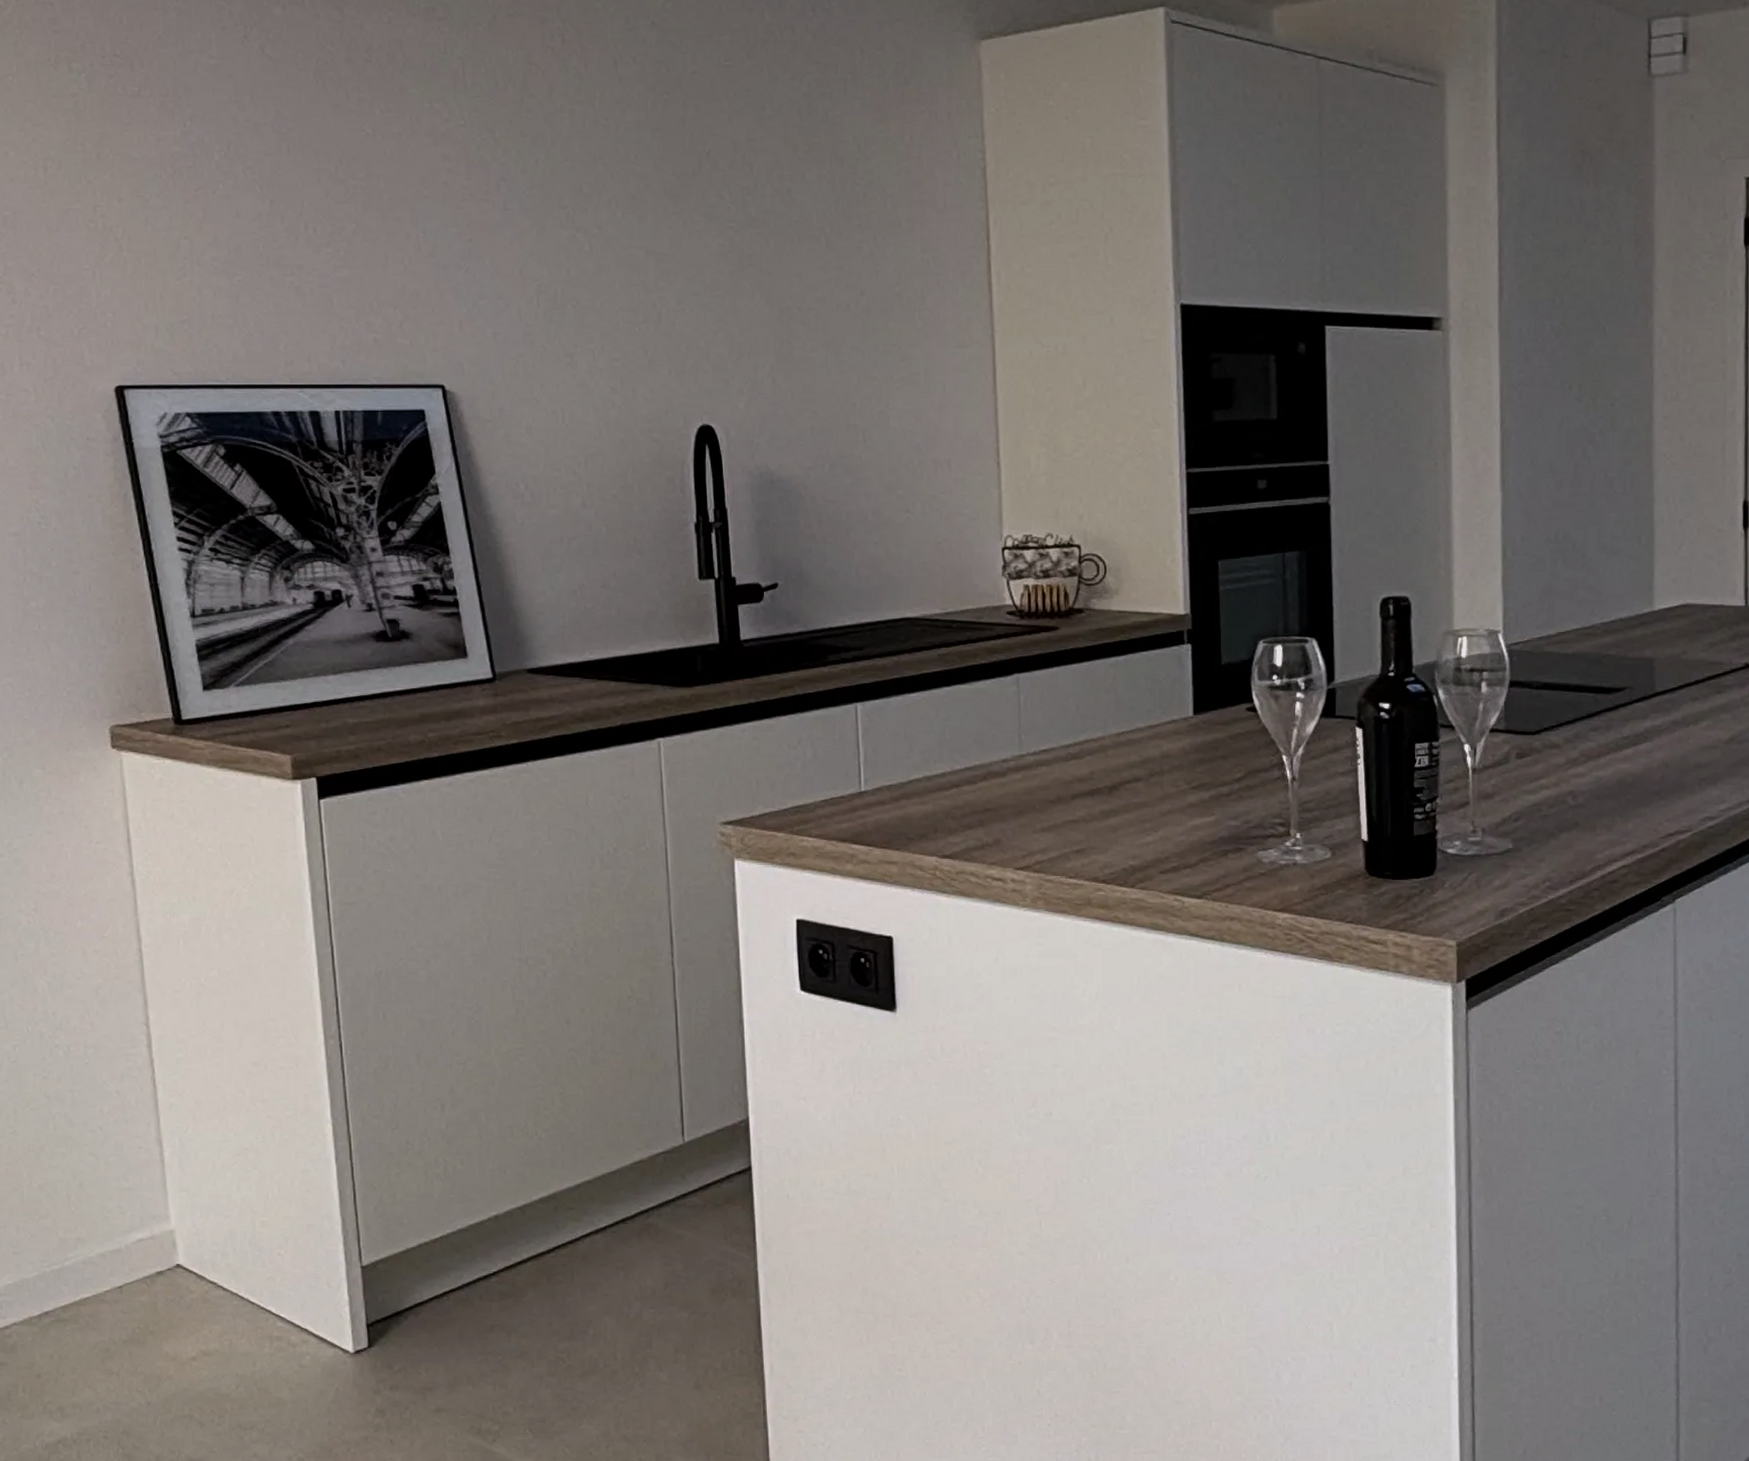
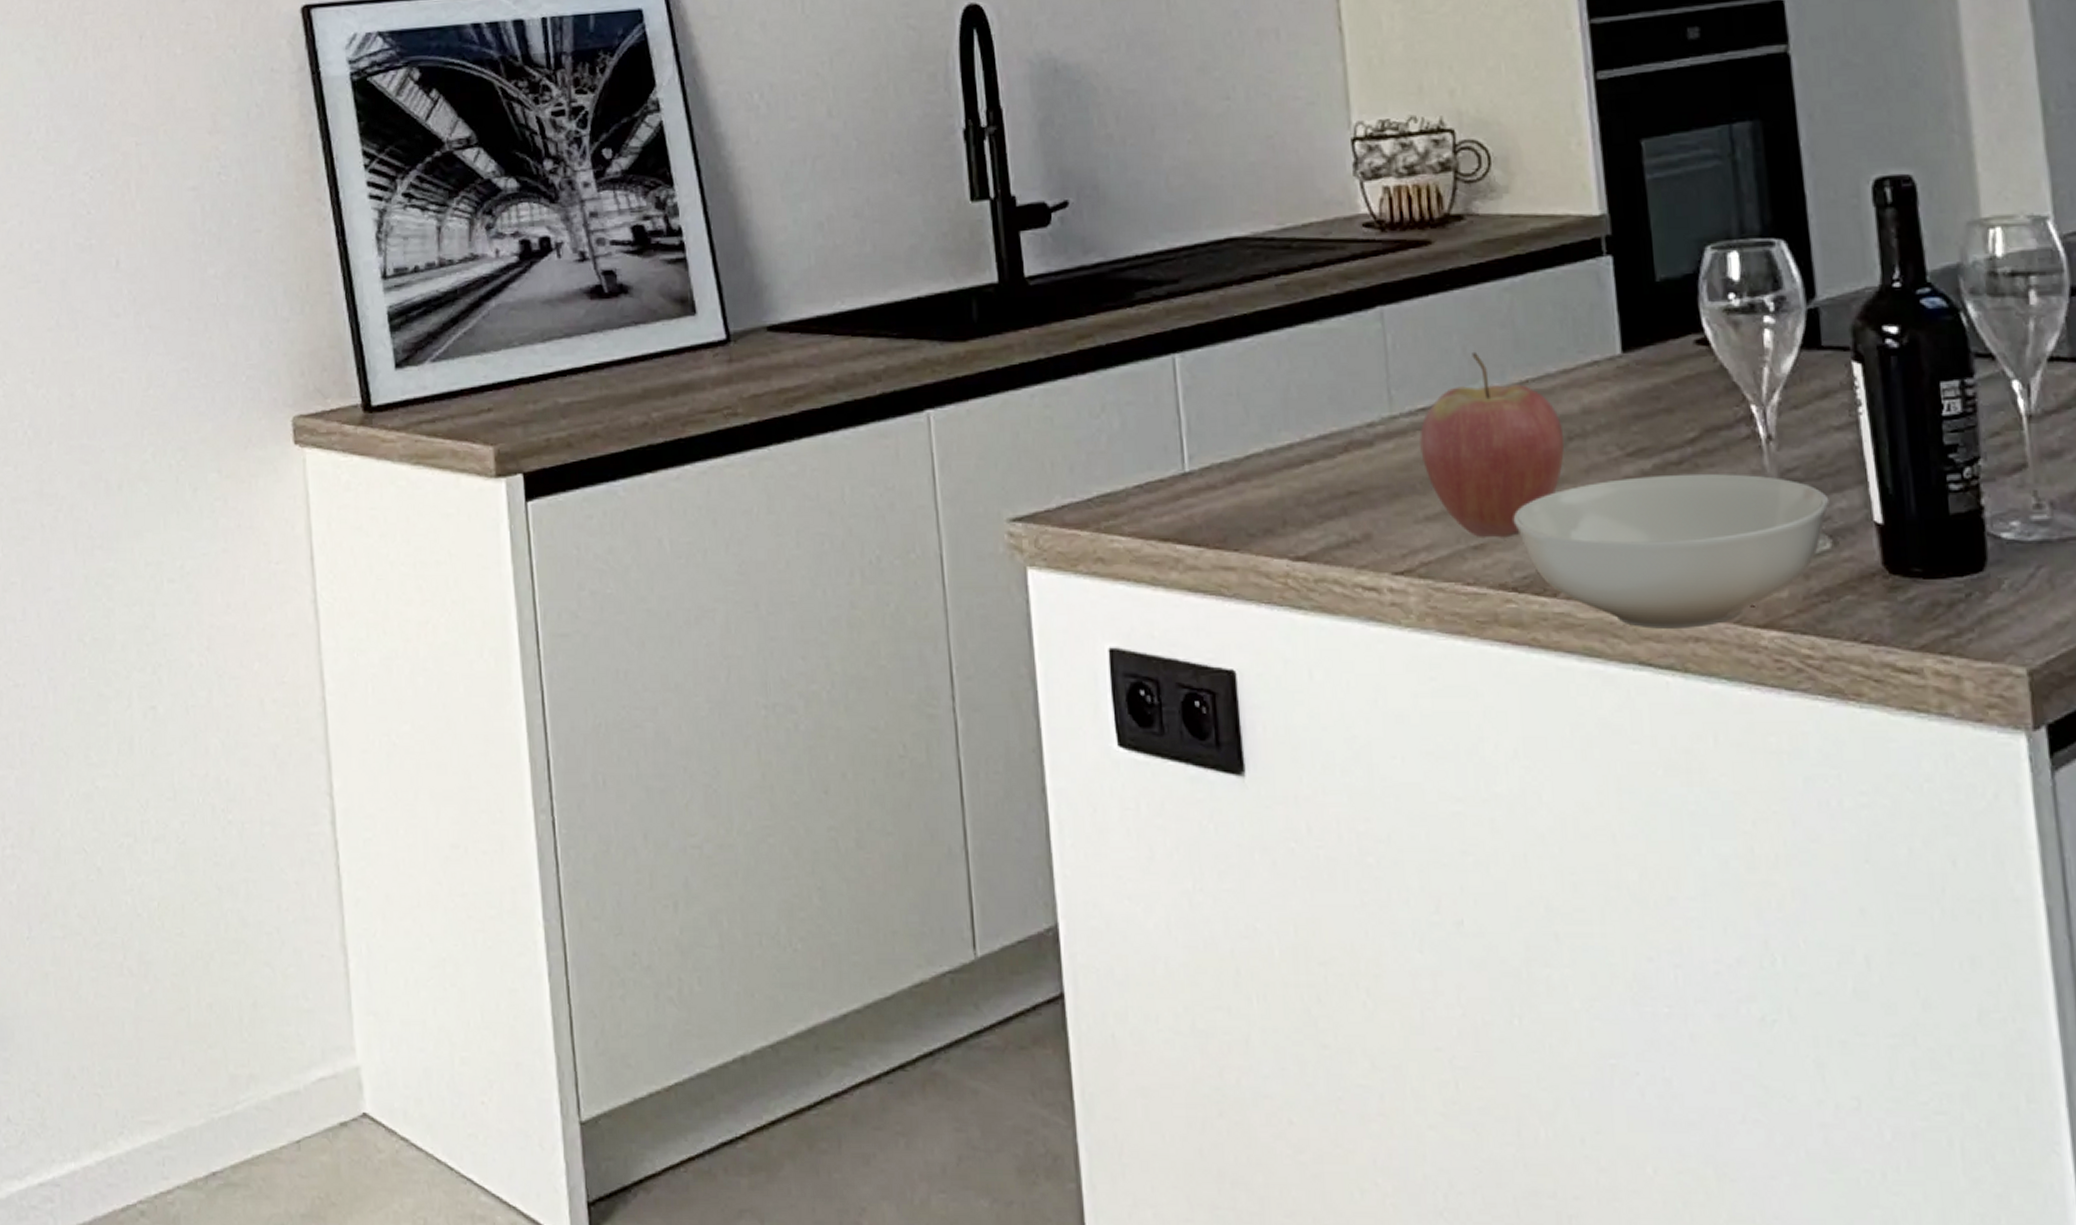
fruit: none [1041,710,1147,845] -> present [1419,351,1565,539]
bowl: none [1106,802,1332,912] -> present [1513,473,1829,630]

